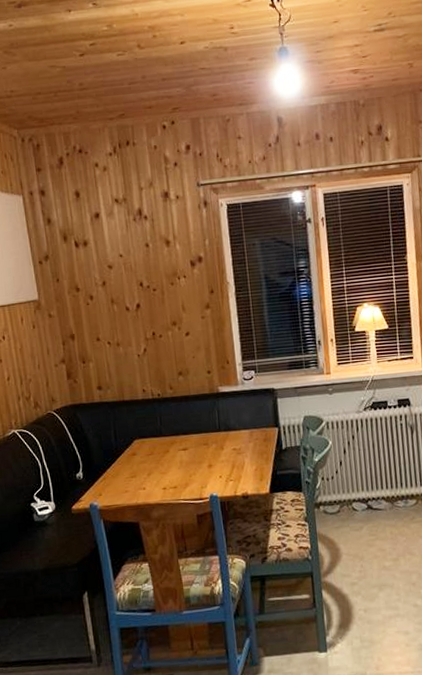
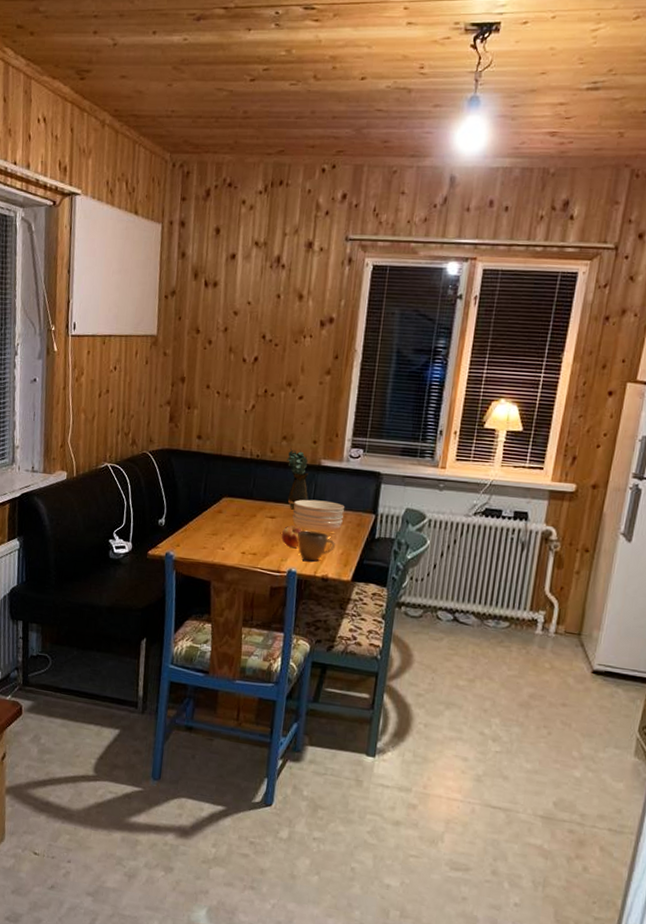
vase: none [186,381,214,439] -> present [287,448,309,510]
fruit: none [196,452,216,474] -> present [281,525,303,548]
bowl: none [201,423,250,457] -> present [292,499,345,535]
cup: none [212,453,248,483] -> present [297,530,335,562]

